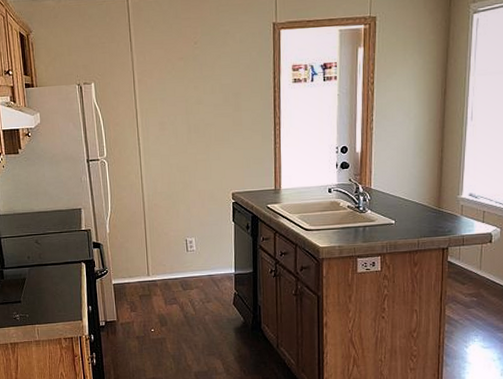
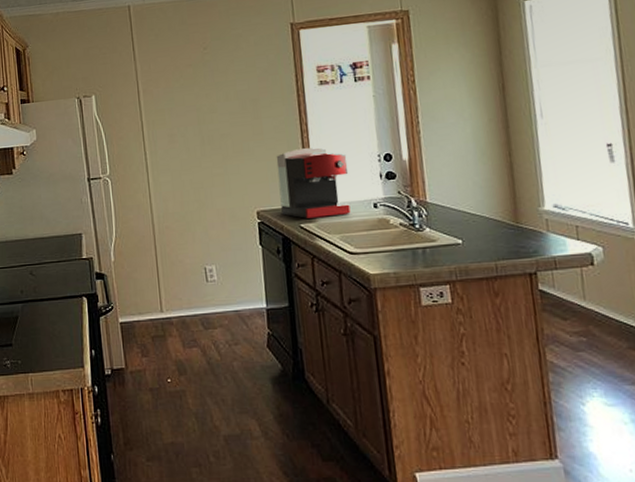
coffee maker: none [251,138,311,200] -> present [276,147,351,219]

